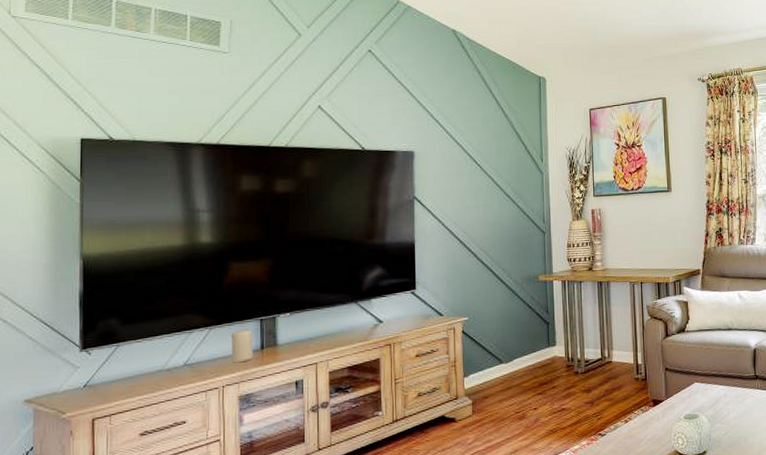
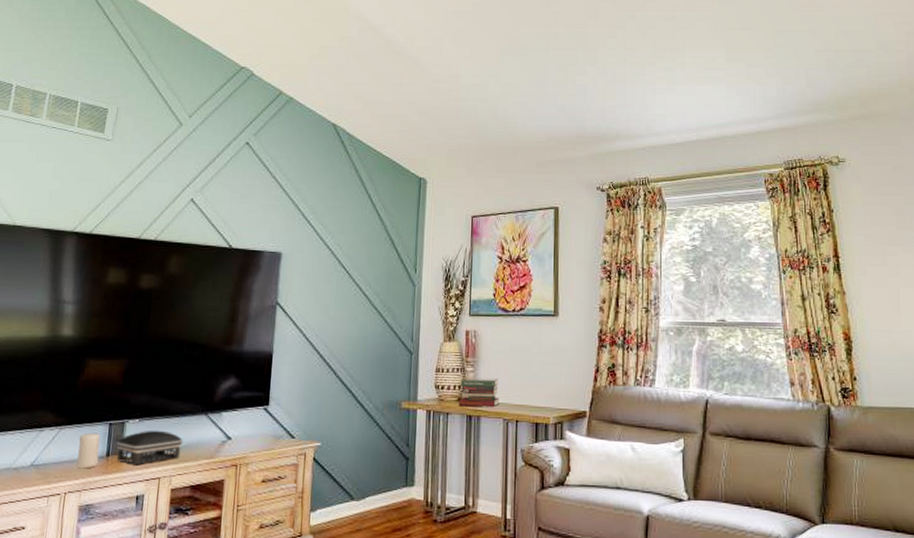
wireless router: none [269,321,336,355] -> present [116,430,183,466]
books: none [590,248,626,275] -> present [459,377,500,408]

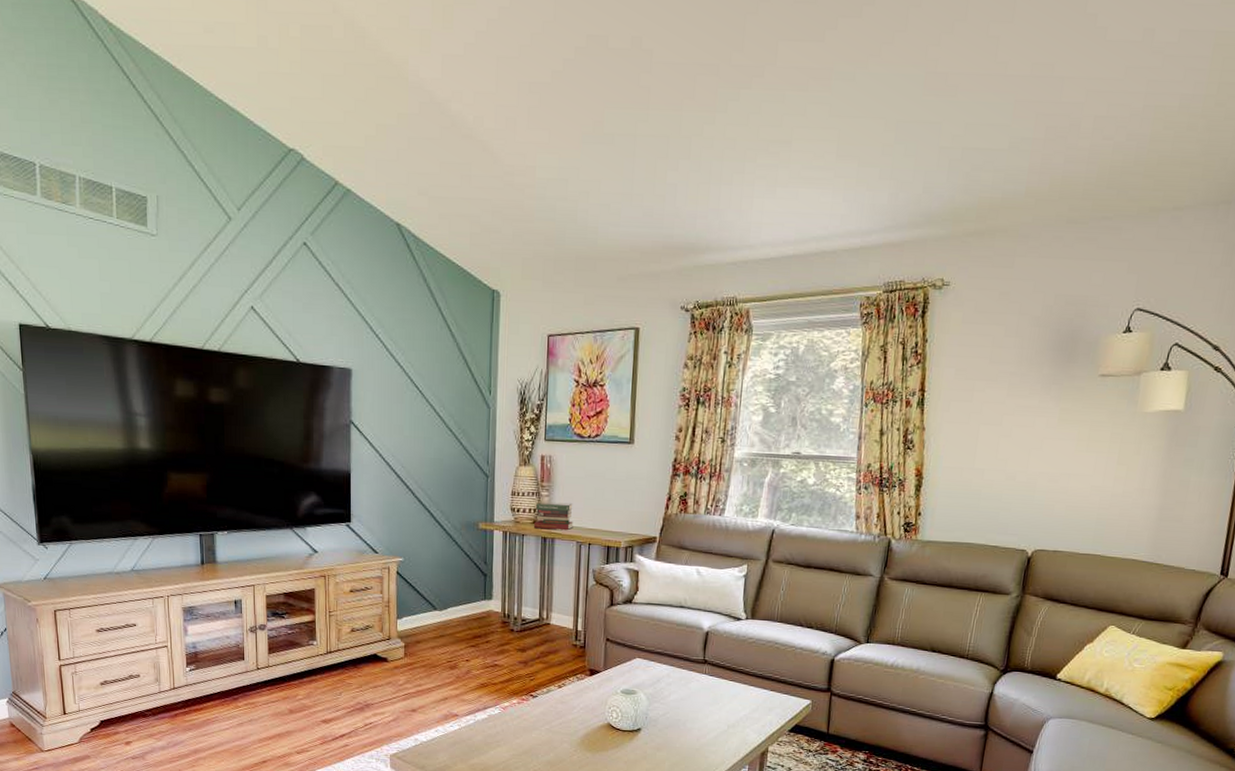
candle: present [77,433,101,469] -> none [172,542,195,575]
wireless router: present [116,430,183,466] -> none [208,541,272,574]

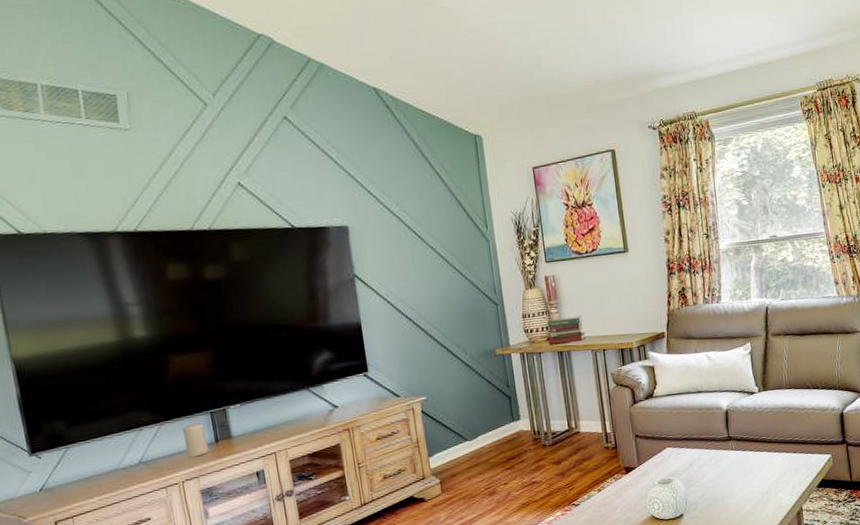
candle: none [172,542,195,575] -> present [182,423,210,458]

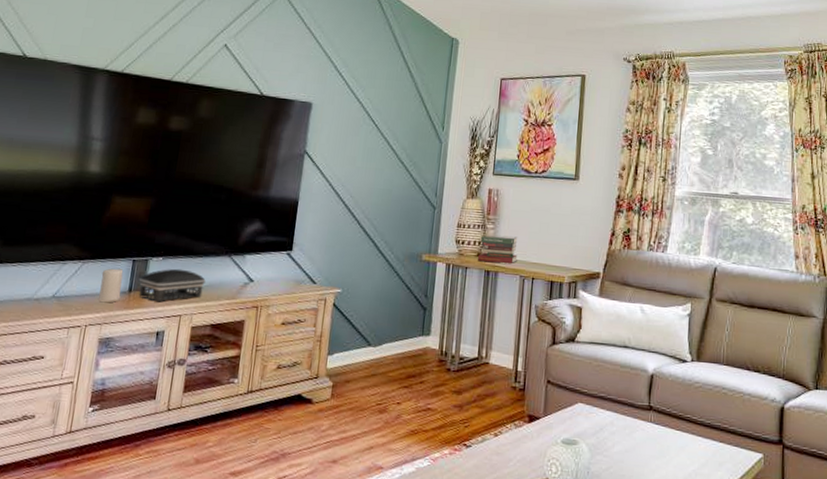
wireless router: none [222,410,291,446] -> present [138,268,206,302]

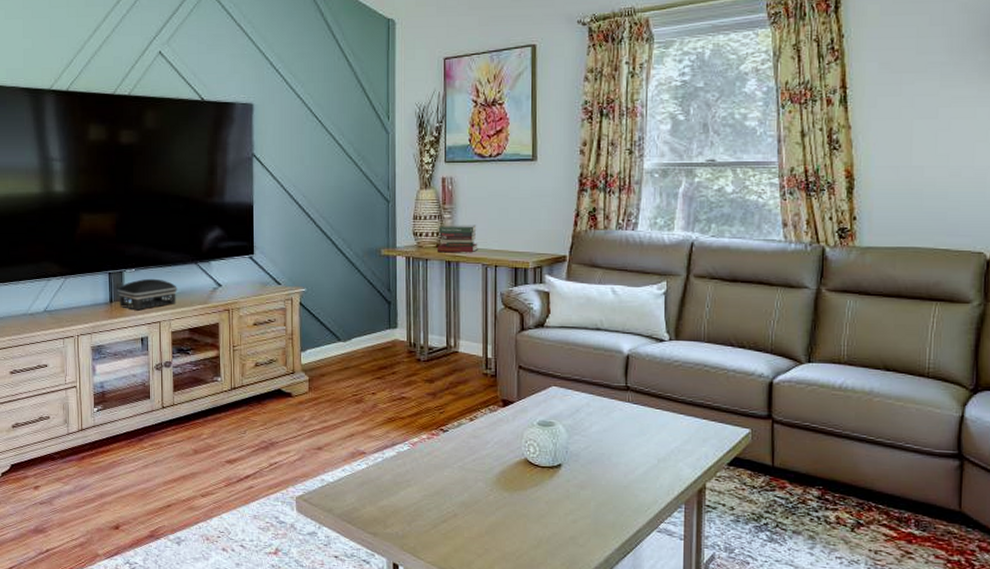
candle: present [98,268,124,303] -> none [83,282,104,314]

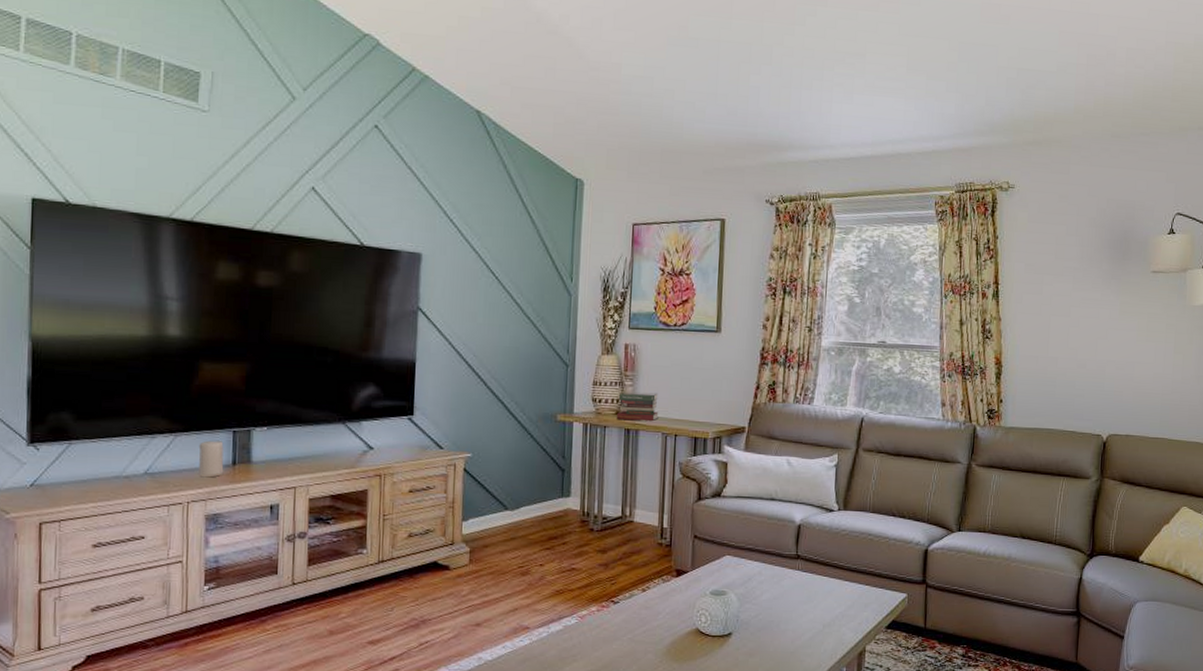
candle: none [83,282,104,314] -> present [198,440,224,478]
wireless router: present [117,278,177,311] -> none [242,438,319,475]

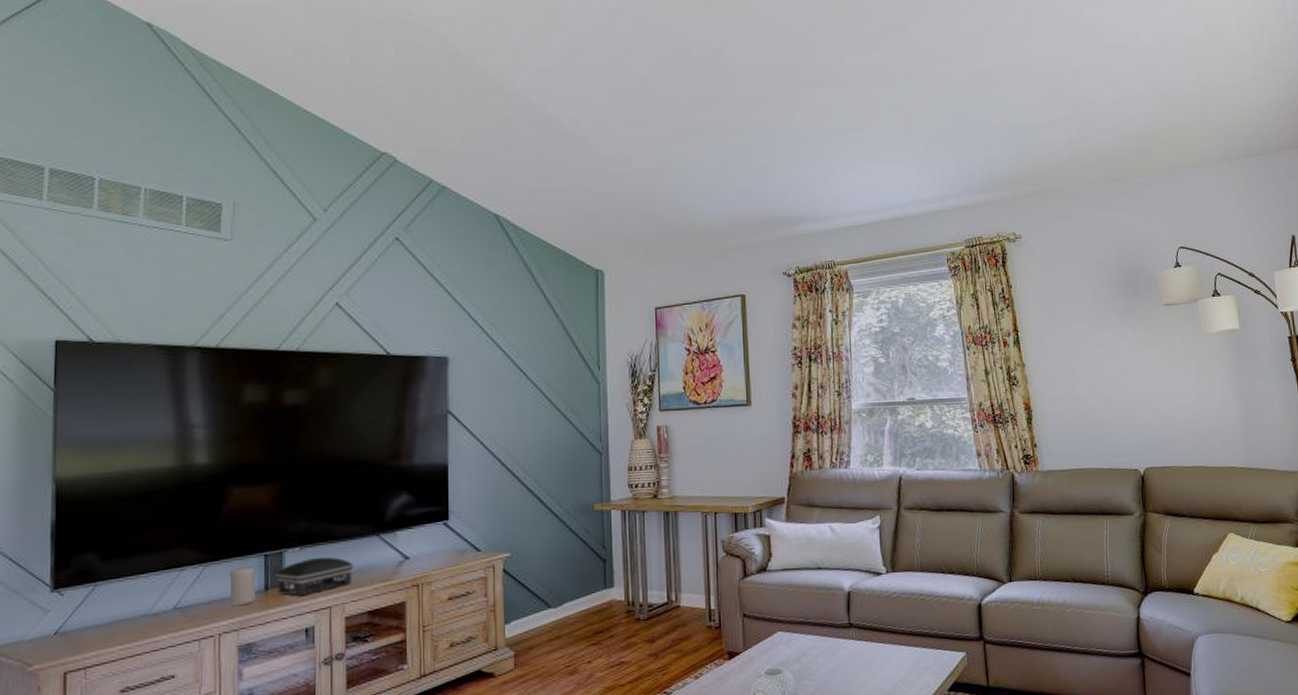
wireless router: none [242,438,319,475] -> present [275,557,354,597]
books: present [617,391,659,422] -> none [655,472,697,504]

